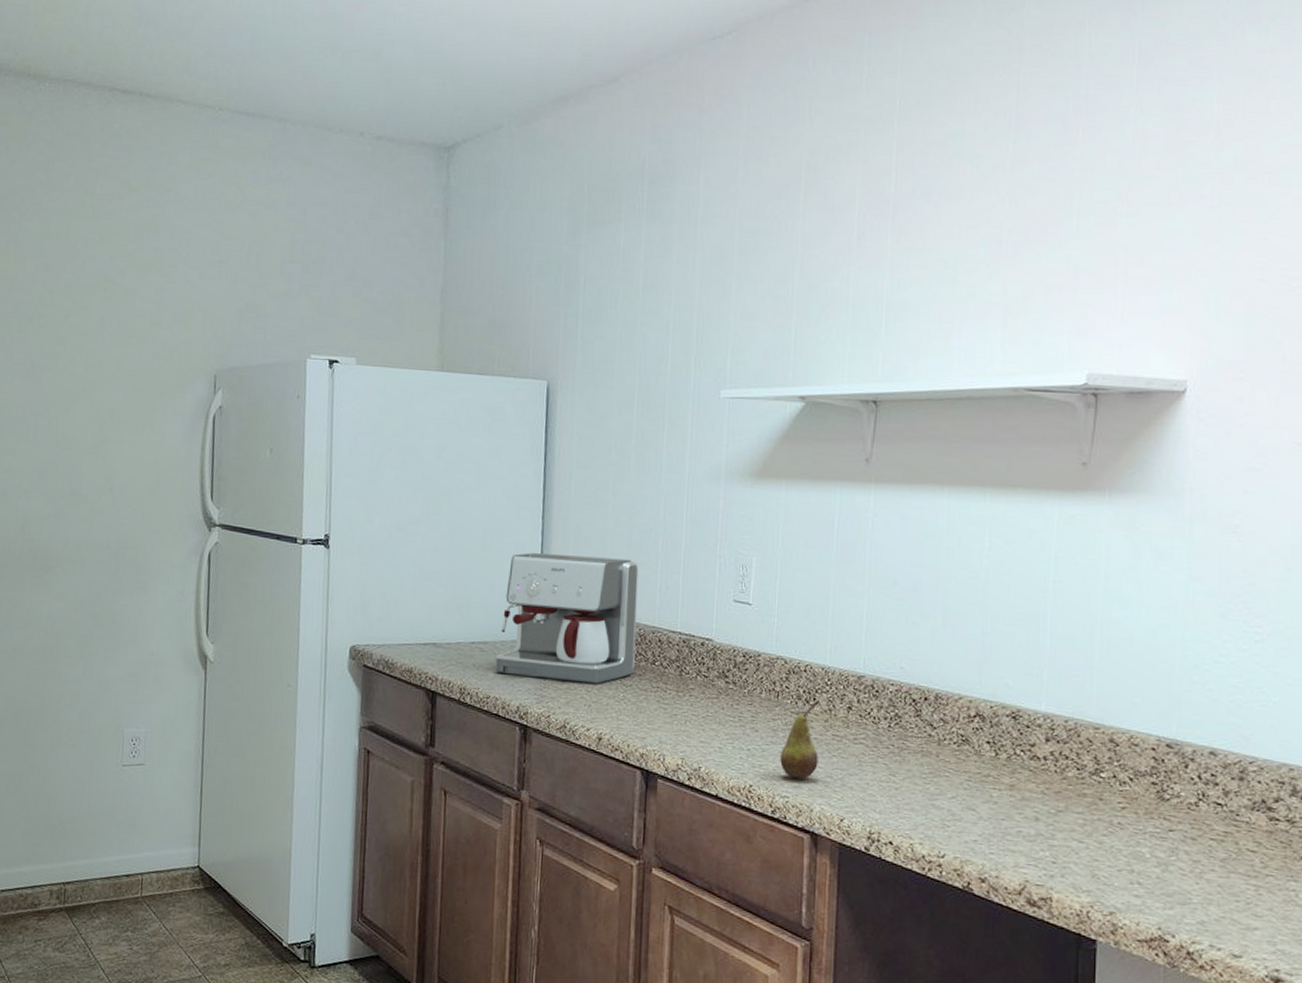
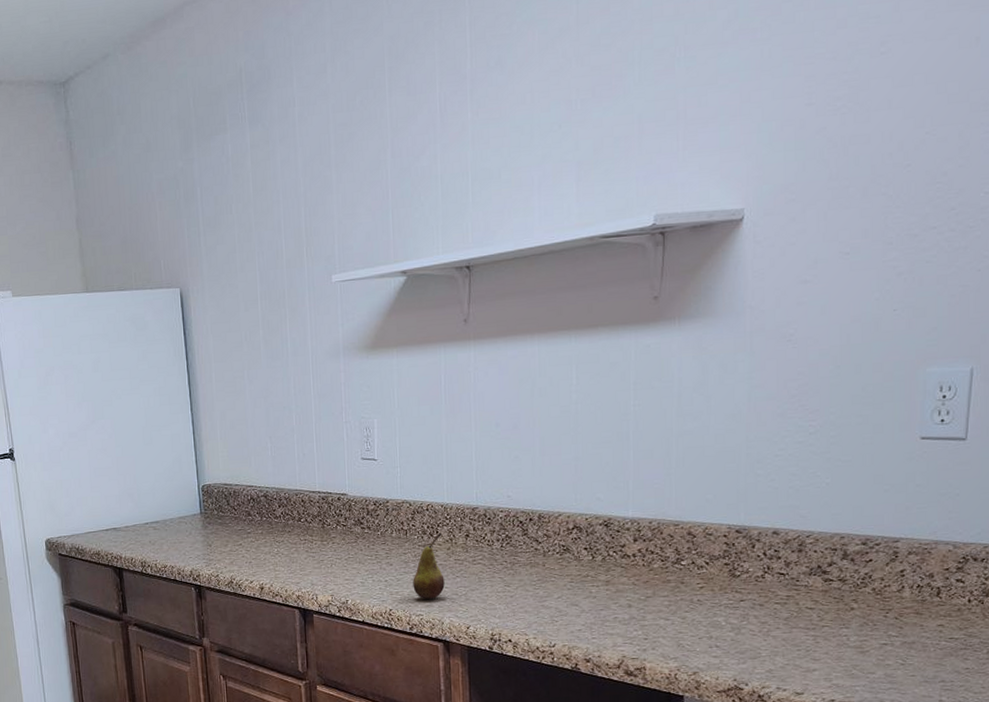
coffee maker: present [495,553,639,684] -> none [167,435,284,546]

